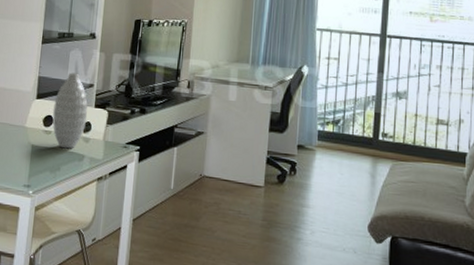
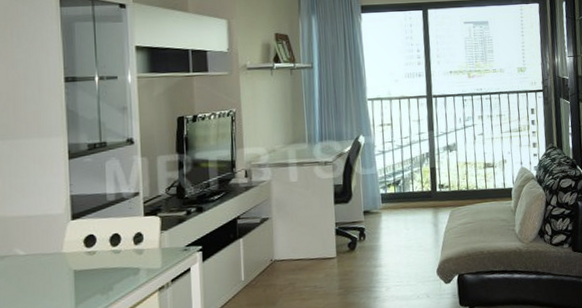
vase: present [52,72,88,149] -> none [94,183,137,266]

